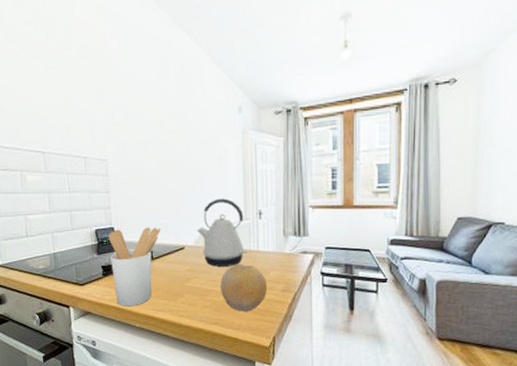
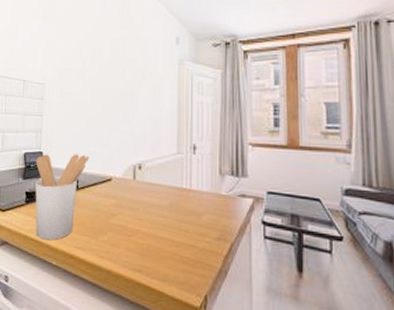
kettle: present [197,198,248,267] -> none [126,129,179,205]
fruit: present [220,264,268,312] -> none [147,202,200,260]

